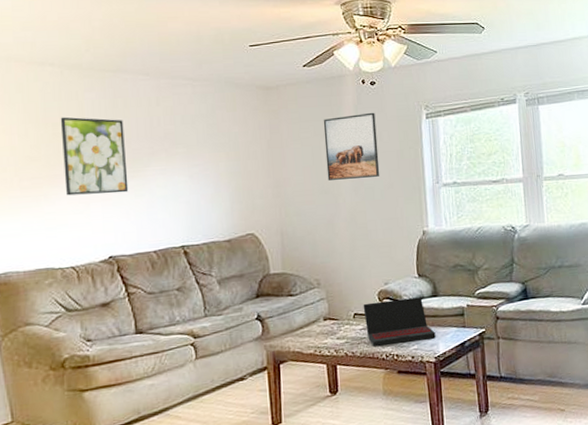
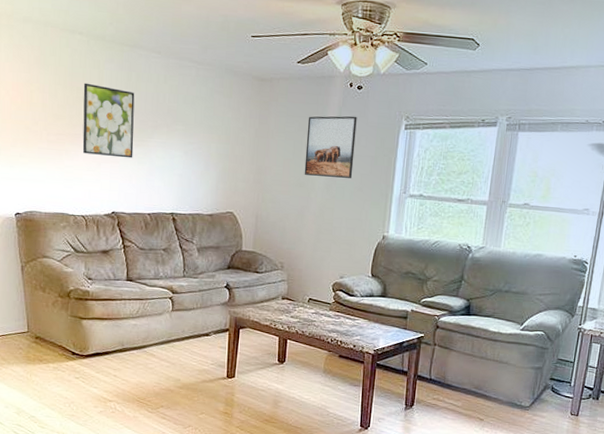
laptop: present [363,297,436,347] -> none [317,291,378,334]

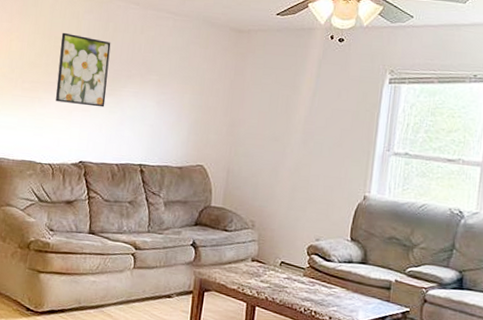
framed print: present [304,116,357,178] -> none [280,68,338,133]

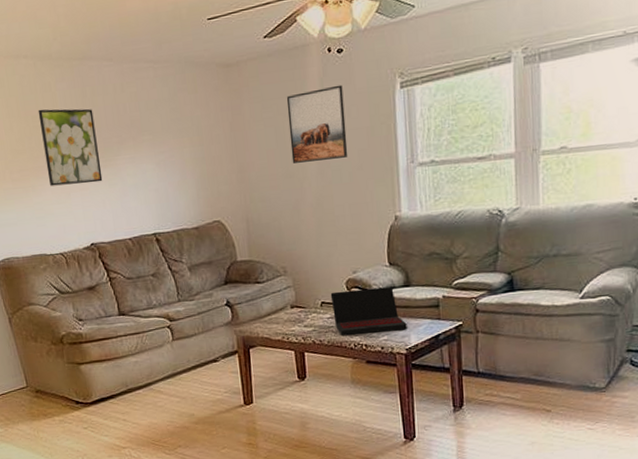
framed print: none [280,68,338,133] -> present [286,84,348,164]
laptop: none [290,254,358,305] -> present [330,286,407,336]

